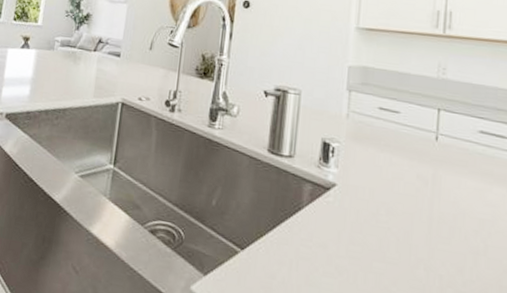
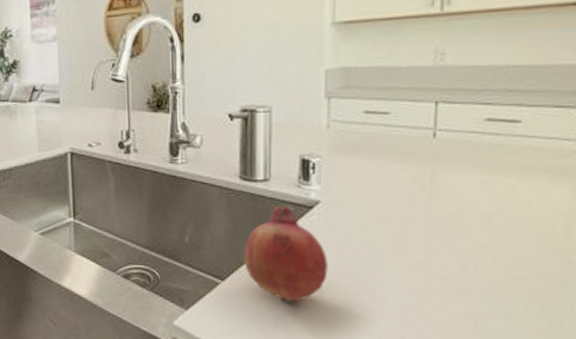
fruit: none [264,182,340,282] -> present [244,205,328,303]

